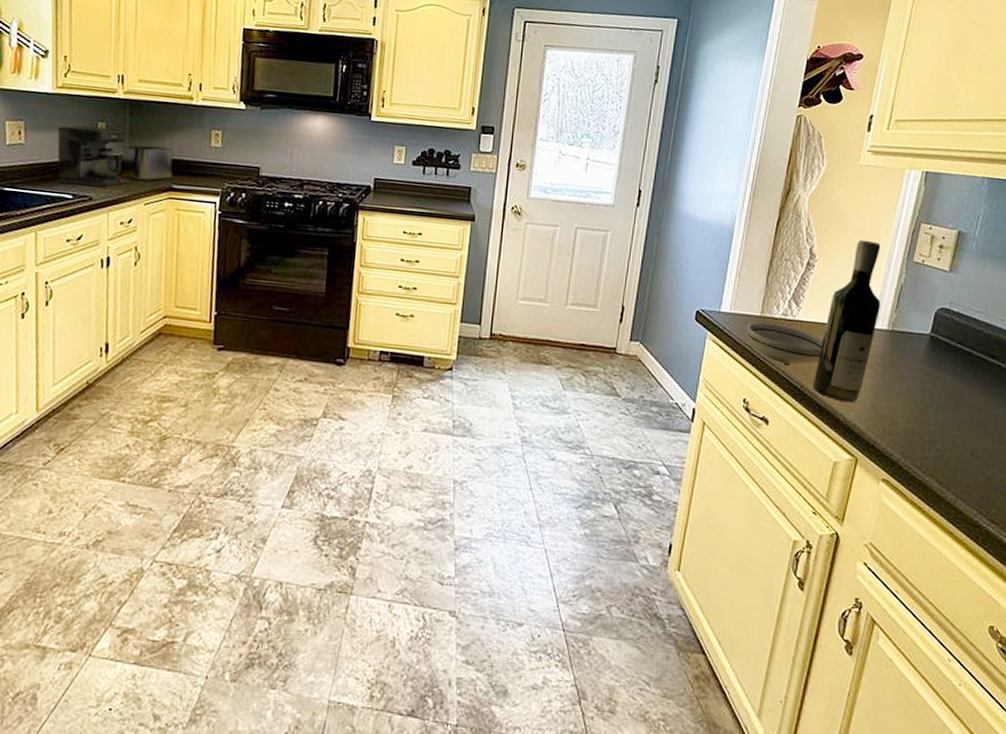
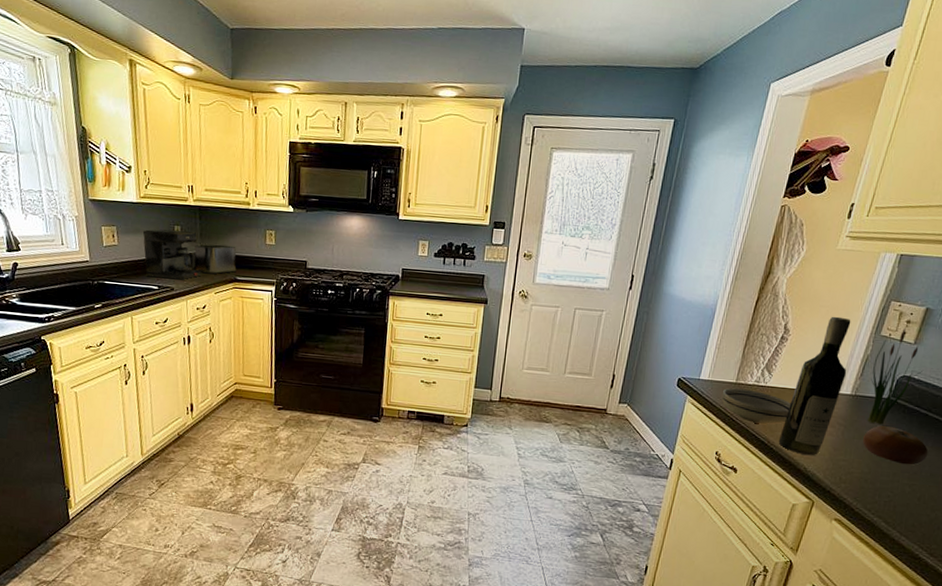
fruit: none [905,366,977,413] -> present [863,425,929,465]
plant: none [907,253,962,365] -> present [868,327,924,425]

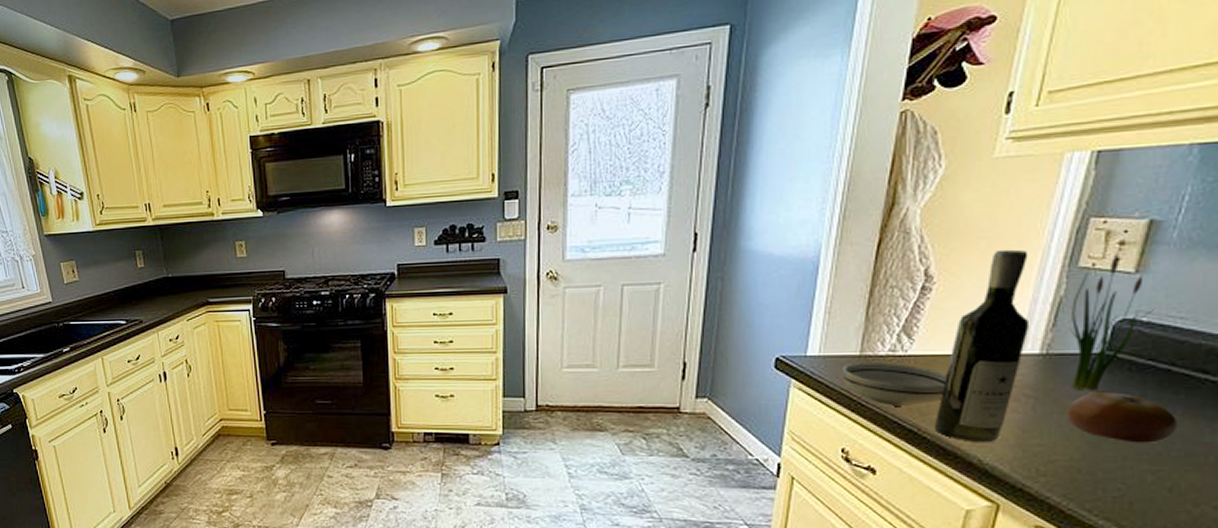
coffee maker: present [143,229,202,280] -> none [104,254,171,311]
toaster: present [194,244,237,275] -> none [159,264,208,300]

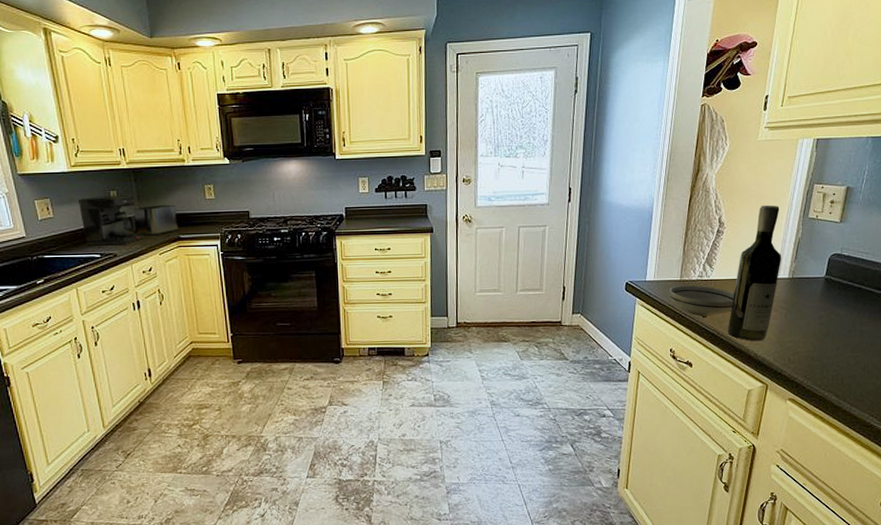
coffee maker: none [104,254,171,311] -> present [79,194,144,245]
toaster: none [159,264,208,300] -> present [133,204,179,236]
fruit: present [1068,392,1178,443] -> none [805,304,866,338]
plant: present [1070,252,1156,391] -> none [805,208,852,303]

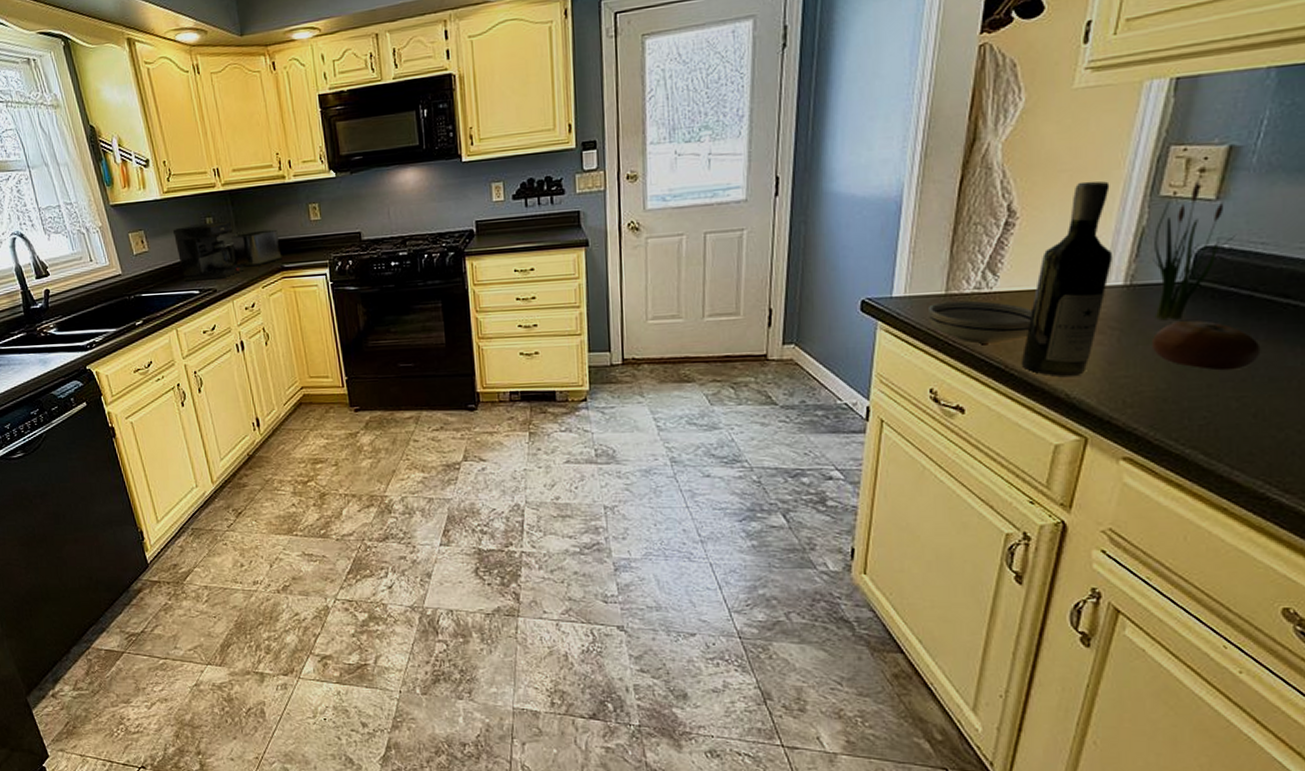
plant: none [805,208,852,303] -> present [1153,179,1237,321]
fruit: none [805,304,866,338] -> present [1152,320,1261,371]

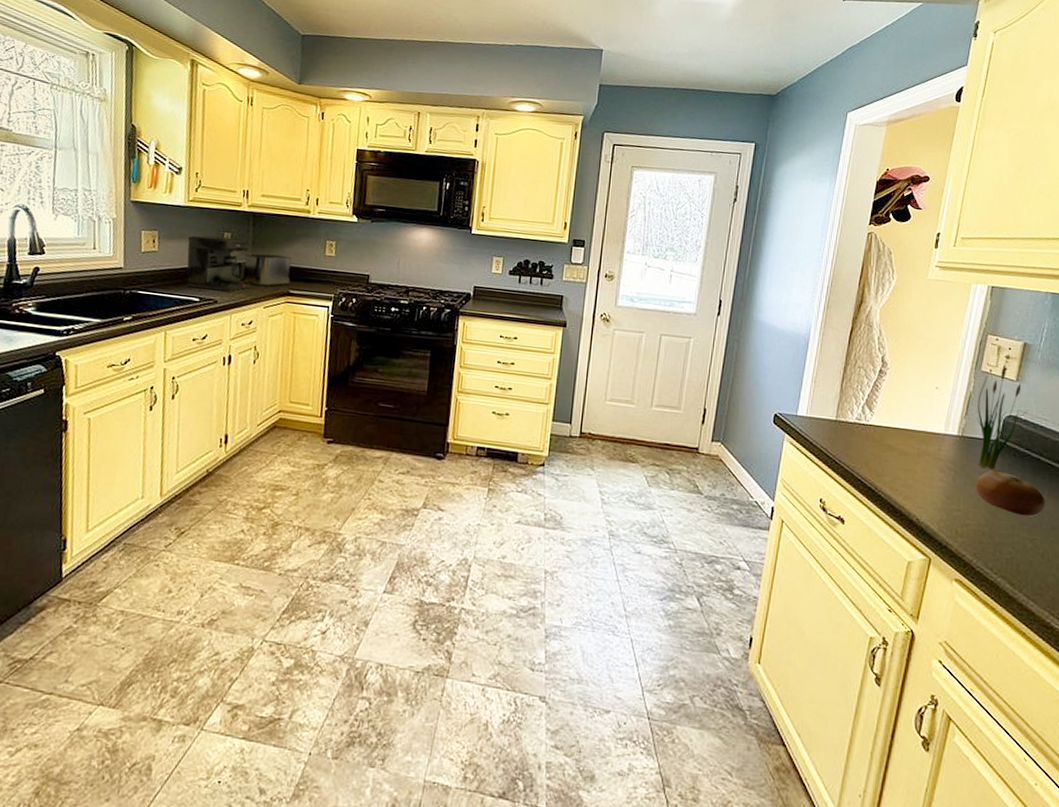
bowl: present [927,300,1033,345] -> none [822,426,896,468]
bottle: present [1021,181,1114,378] -> none [886,349,951,505]

